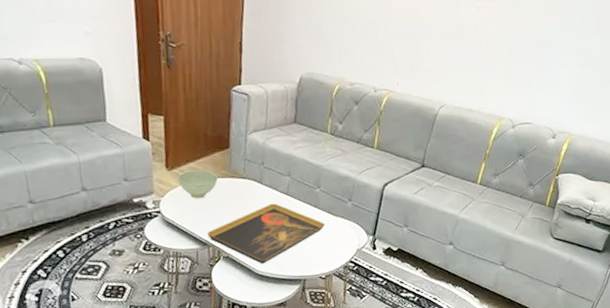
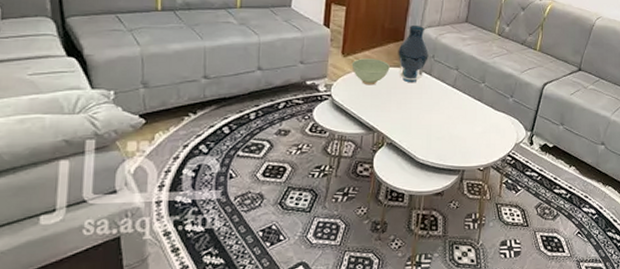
decorative tray: present [207,203,325,264] -> none [374,94,486,152]
vase: none [224,130,259,194] -> present [398,24,430,83]

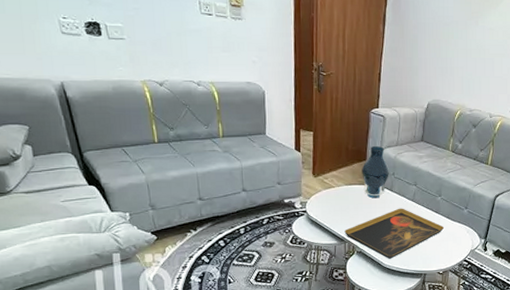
bowl: present [351,58,390,85] -> none [322,178,355,202]
decorative tray: none [374,94,486,152] -> present [344,208,444,259]

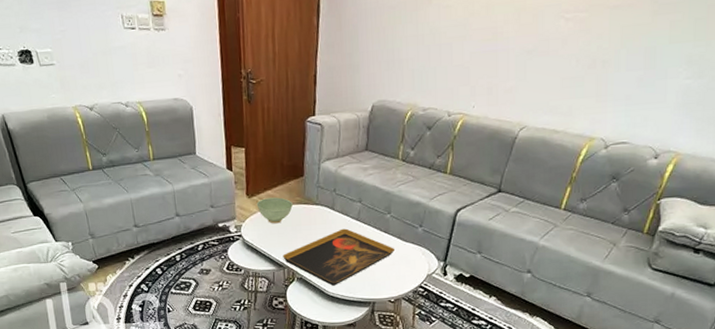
bowl: none [322,178,355,202] -> present [256,197,293,224]
vase: present [362,145,390,199] -> none [299,159,331,219]

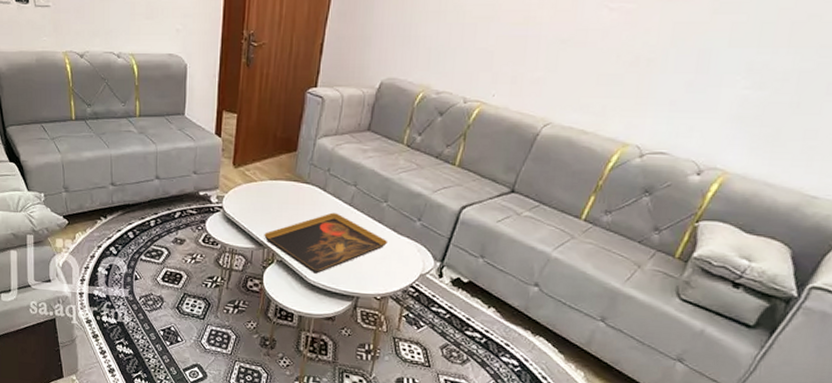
bowl: present [256,197,293,224] -> none [242,170,281,199]

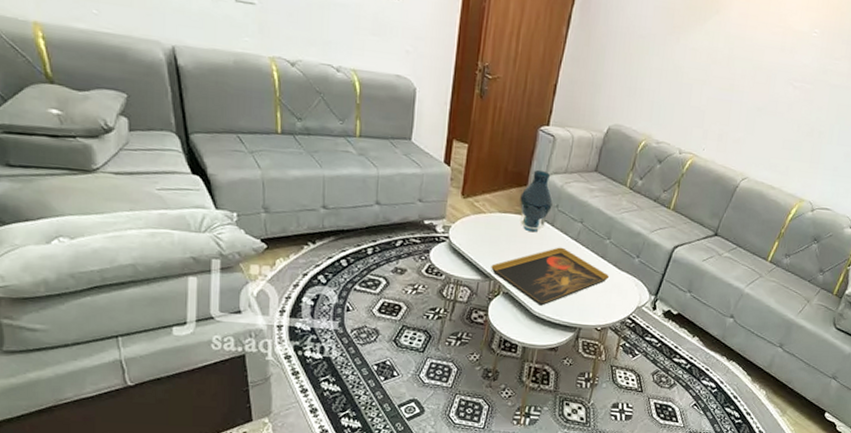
vase: none [290,133,325,199] -> present [519,169,554,233]

